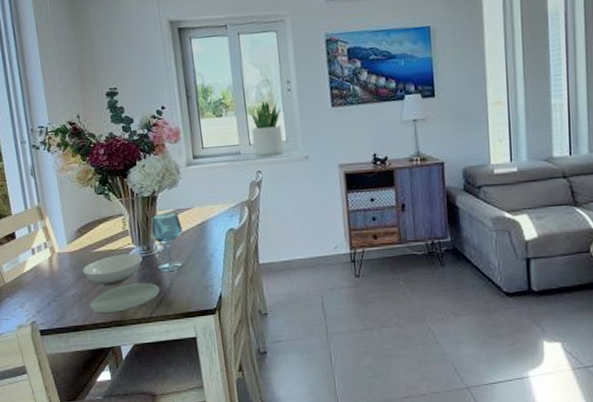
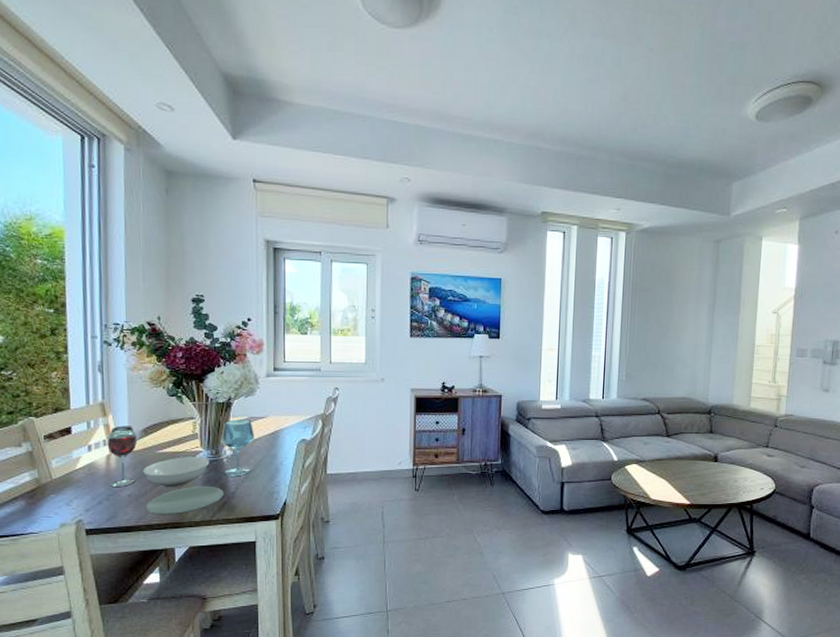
wineglass: none [47,227,77,288] -> present [107,426,138,486]
planter: present [250,97,283,158] -> none [334,322,362,376]

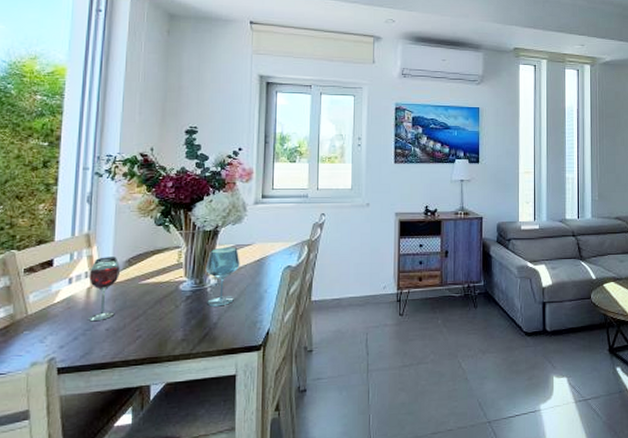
bowl: present [143,457,209,488] -> none [124,287,193,320]
plate: present [146,487,223,515] -> none [124,317,205,350]

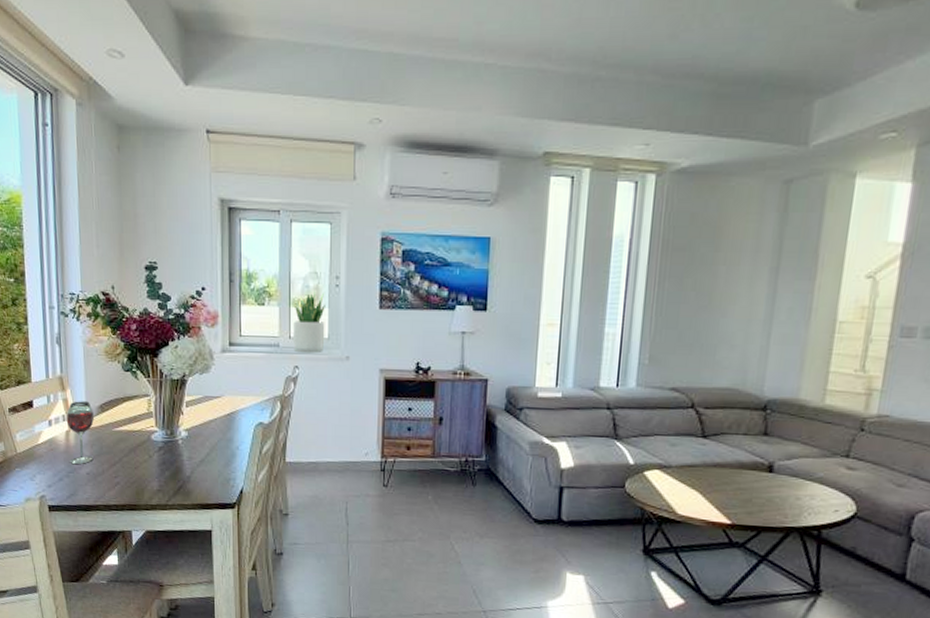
wine glass: present [205,247,240,307] -> none [175,398,210,460]
planter: none [321,150,349,202] -> present [293,292,325,354]

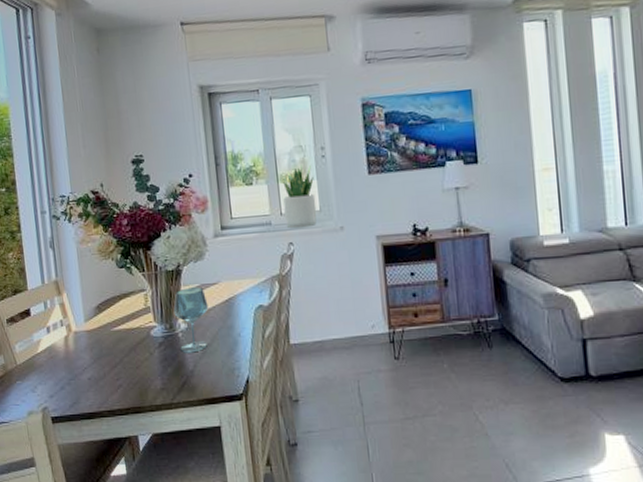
wineglass: present [66,401,95,464] -> none [63,303,94,370]
wine glass: none [175,398,210,460] -> present [173,287,209,353]

